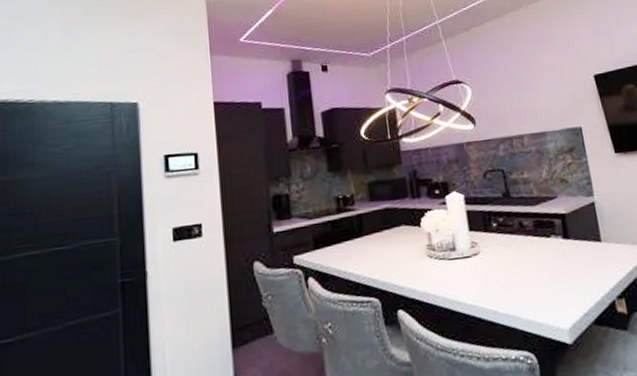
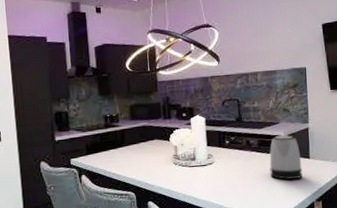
kettle: none [549,212,595,272] -> present [269,135,302,180]

